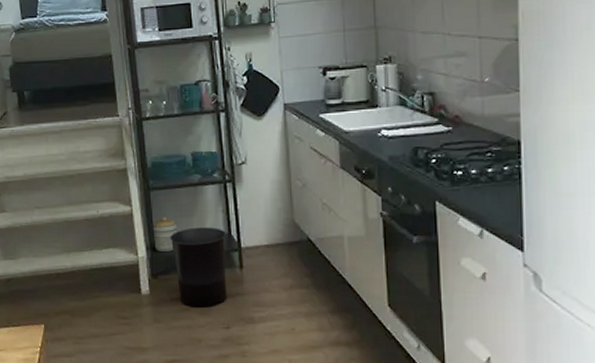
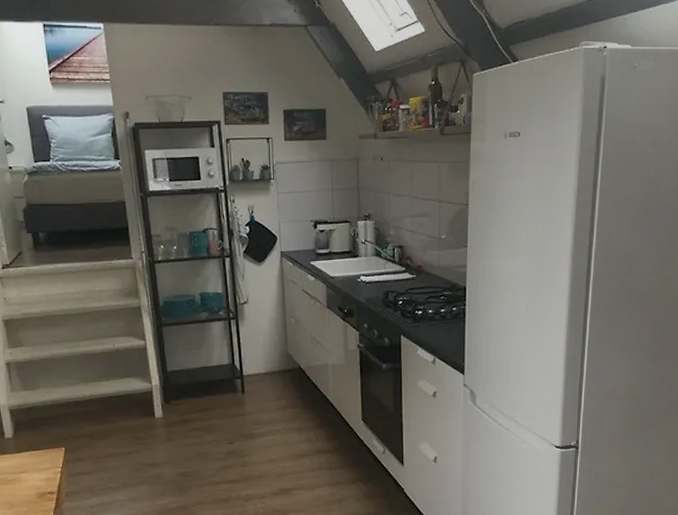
jar: present [152,216,178,253] -> none [165,349,188,381]
waste bin: present [170,227,227,308] -> none [180,358,231,427]

